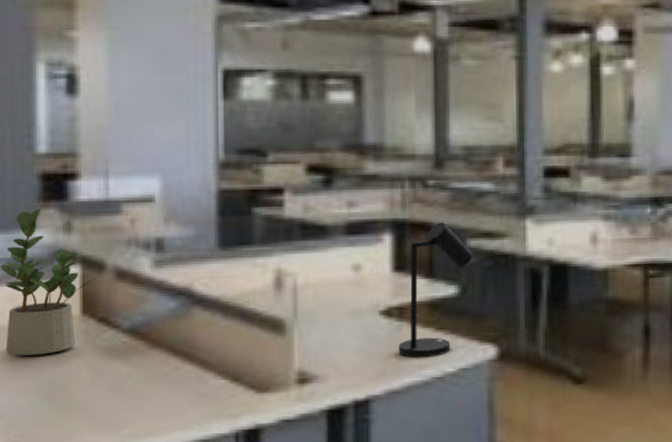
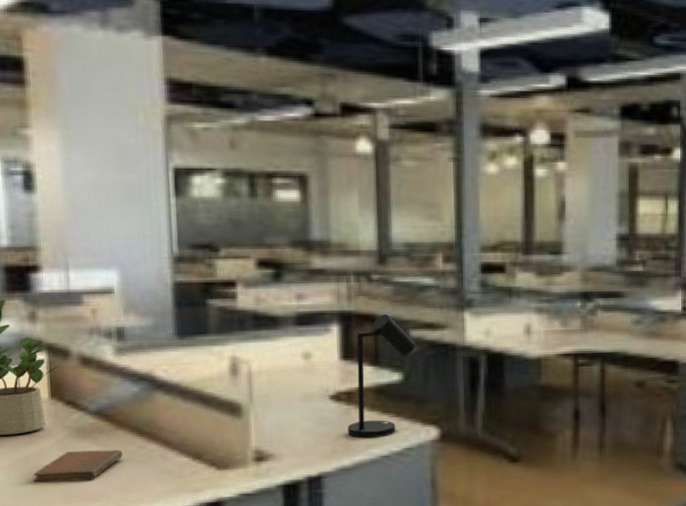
notebook: none [58,371,156,408] -> present [33,449,123,483]

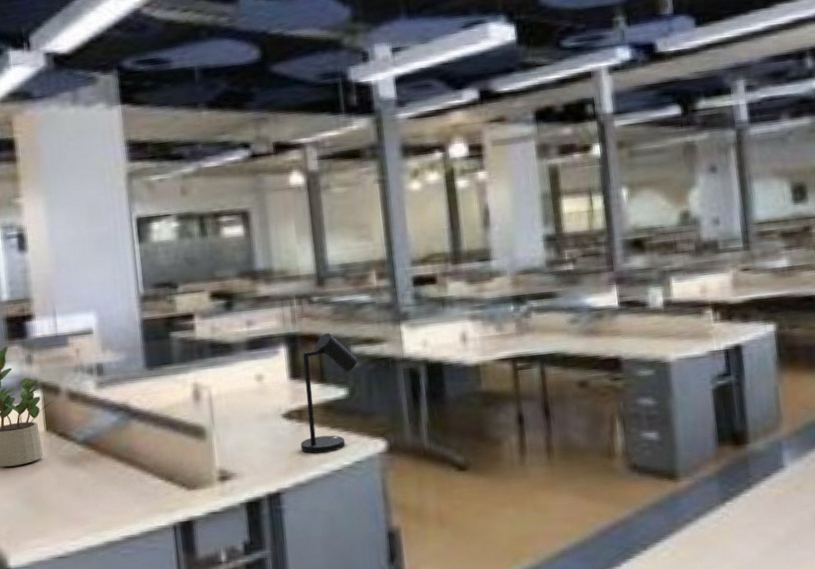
notebook: present [33,449,123,483] -> none [34,475,107,509]

